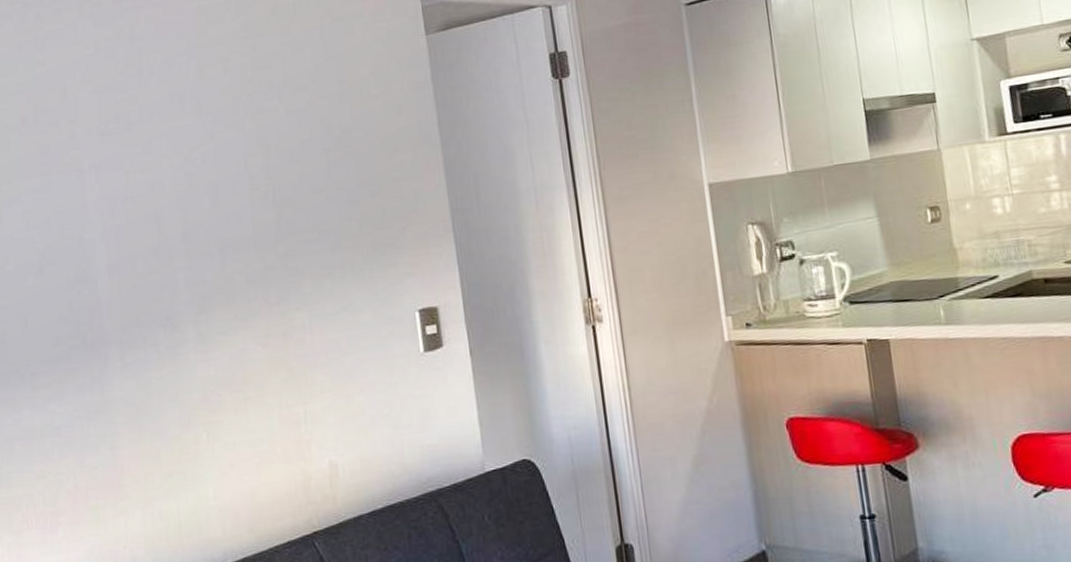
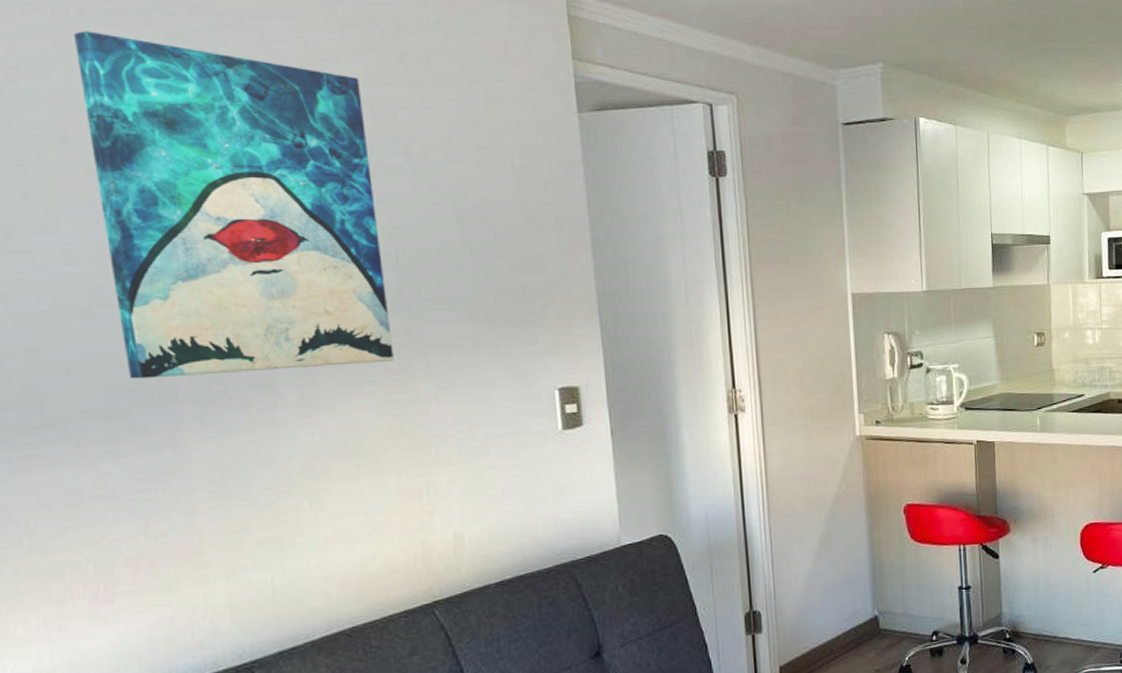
wall art: none [31,29,274,327] -> present [73,31,394,379]

